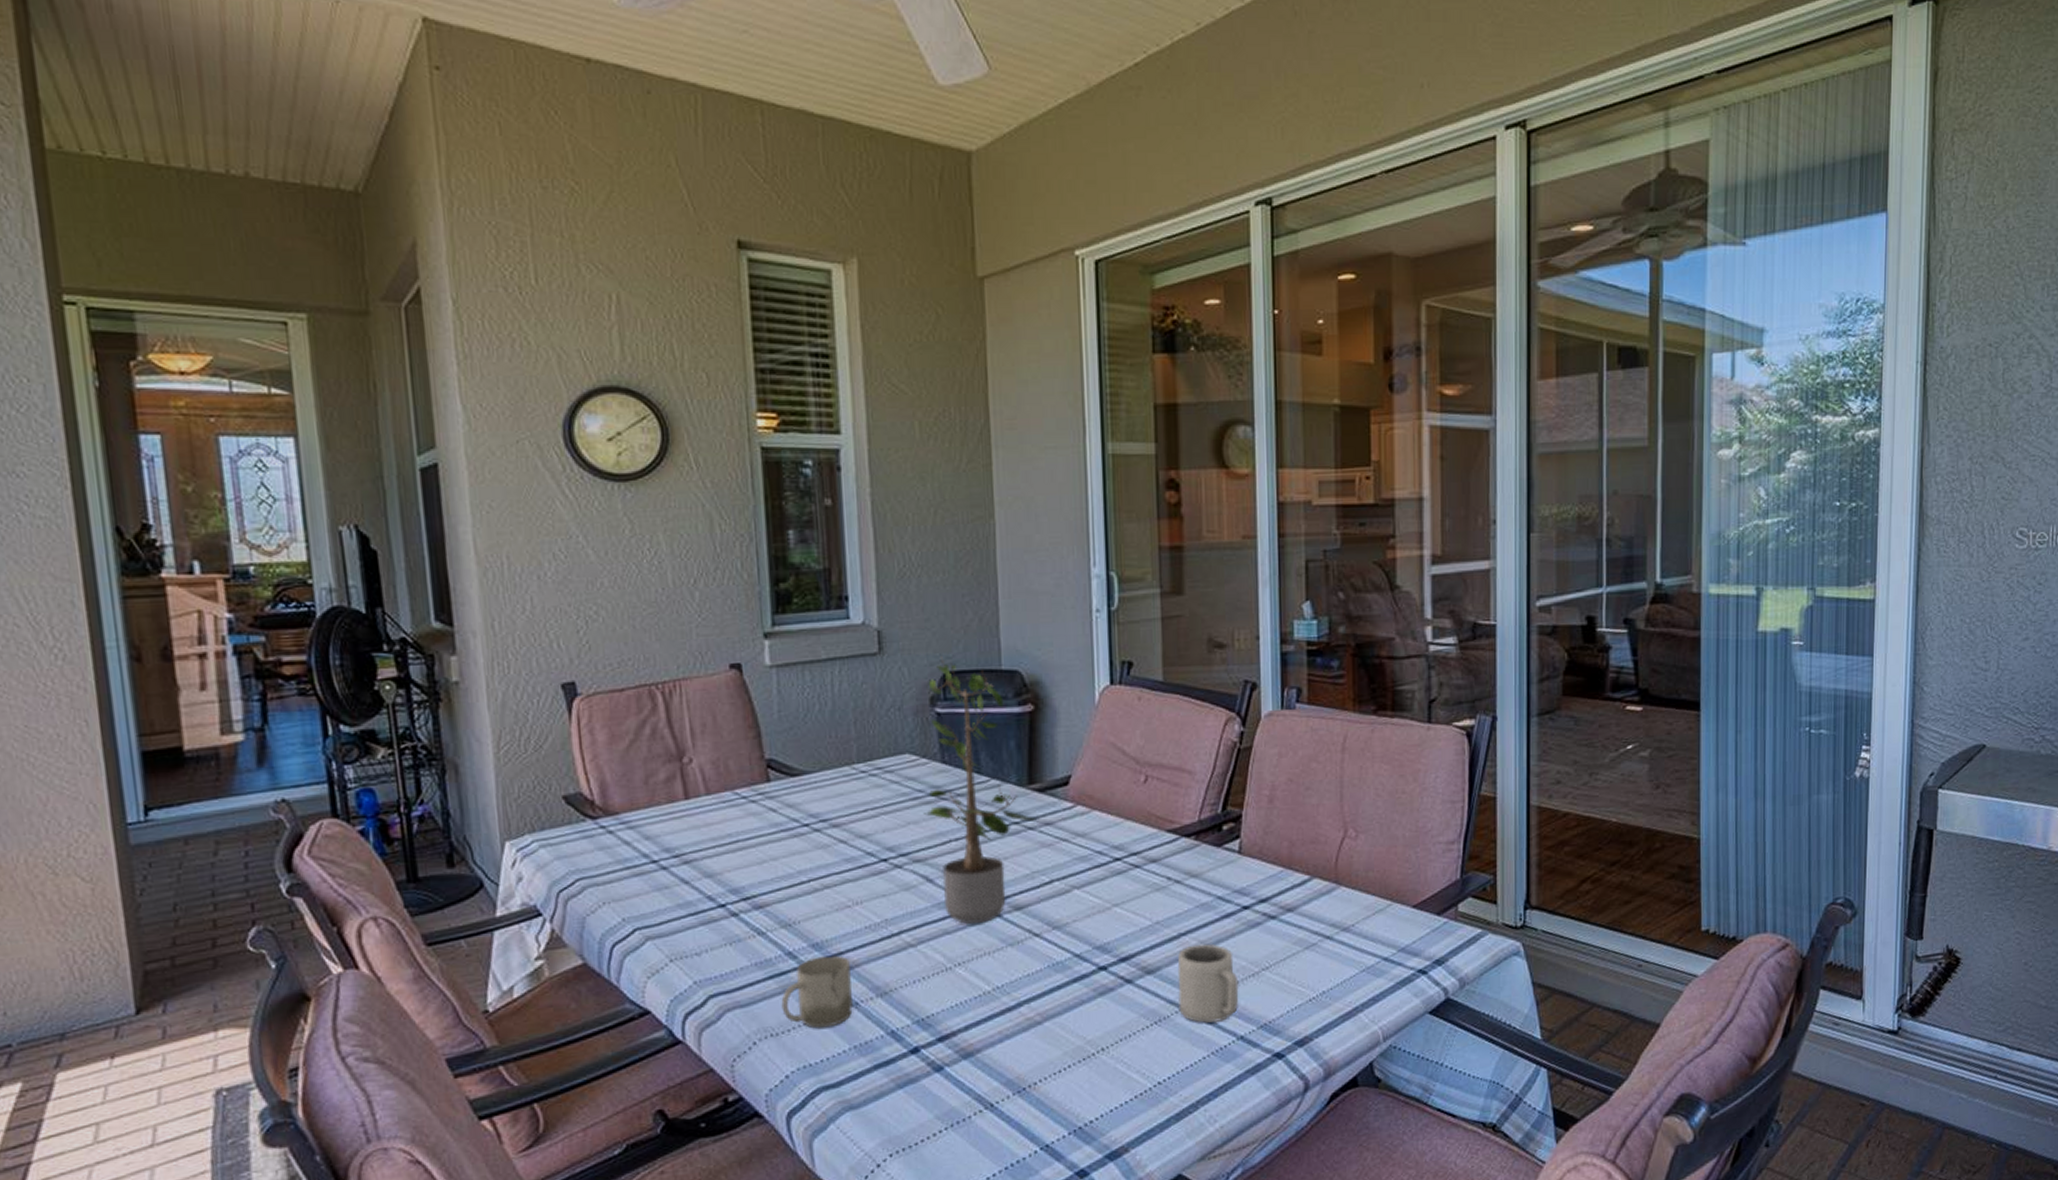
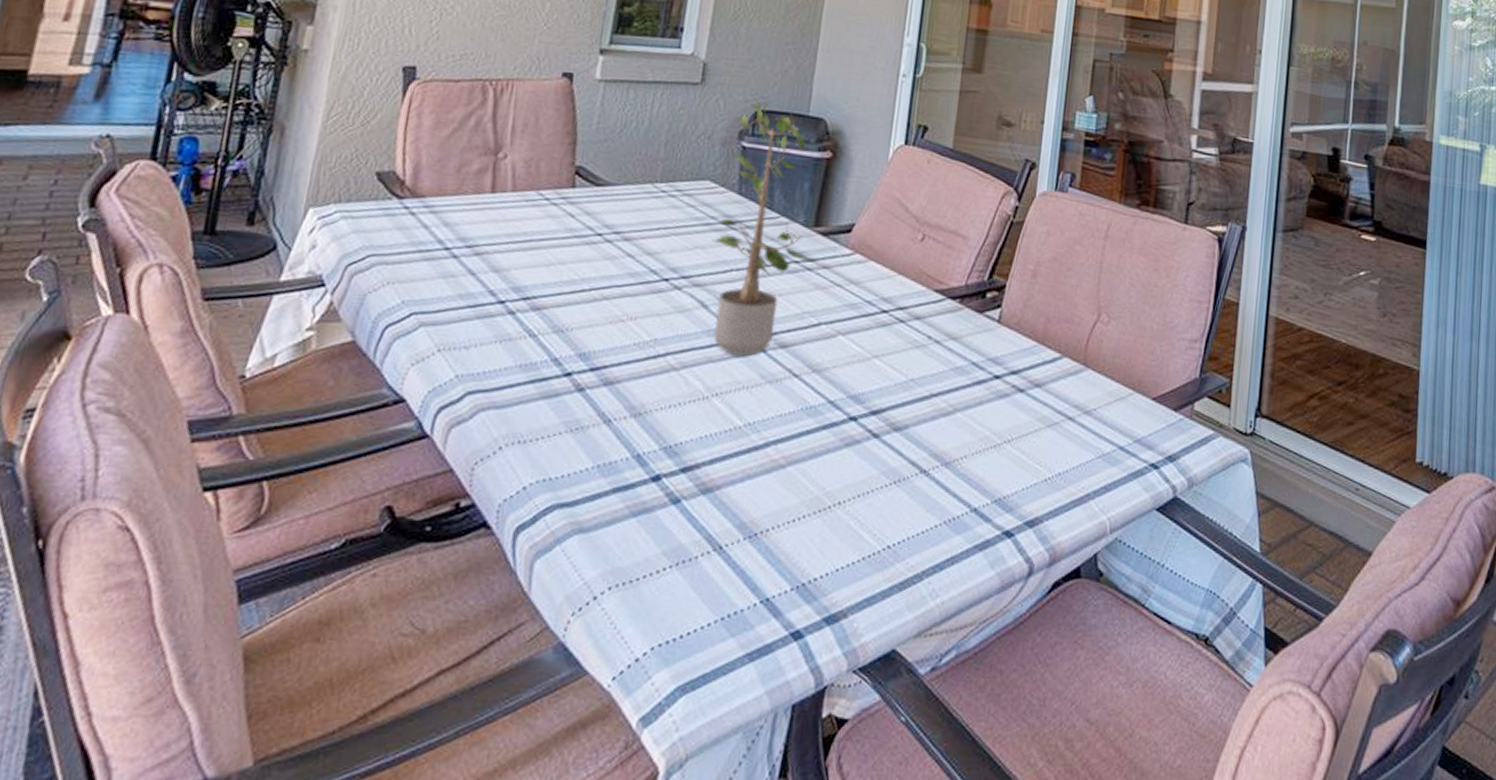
cup: present [781,955,853,1028] -> none [535,367,612,442]
cup: present [1177,944,1239,1023] -> none [919,407,981,490]

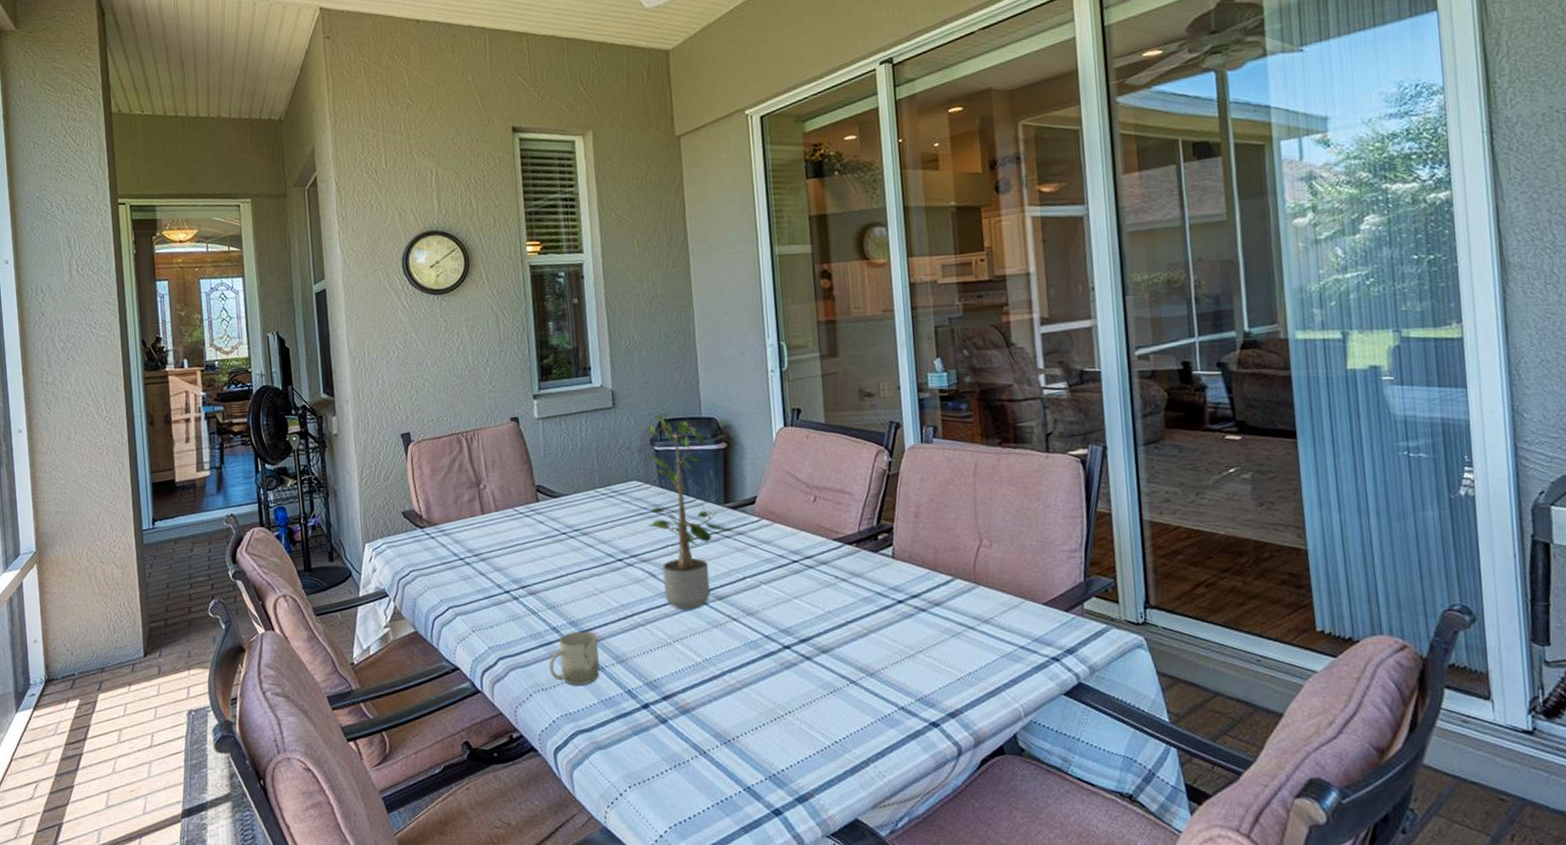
cup: none [535,367,612,442] -> present [549,631,600,686]

